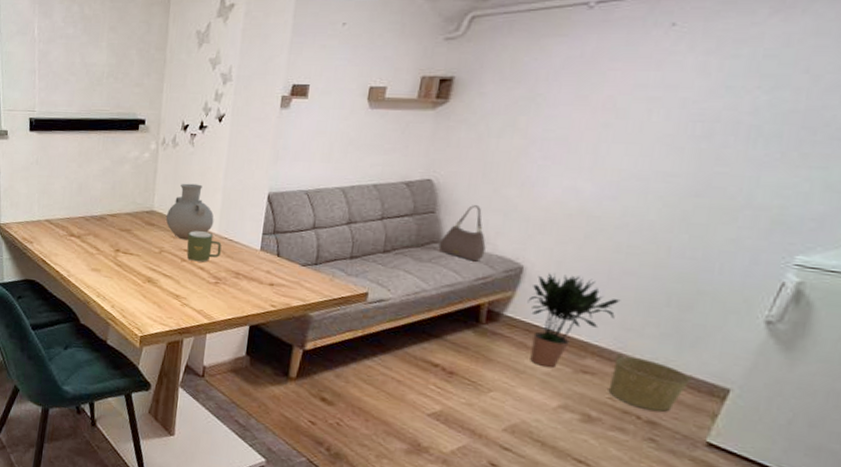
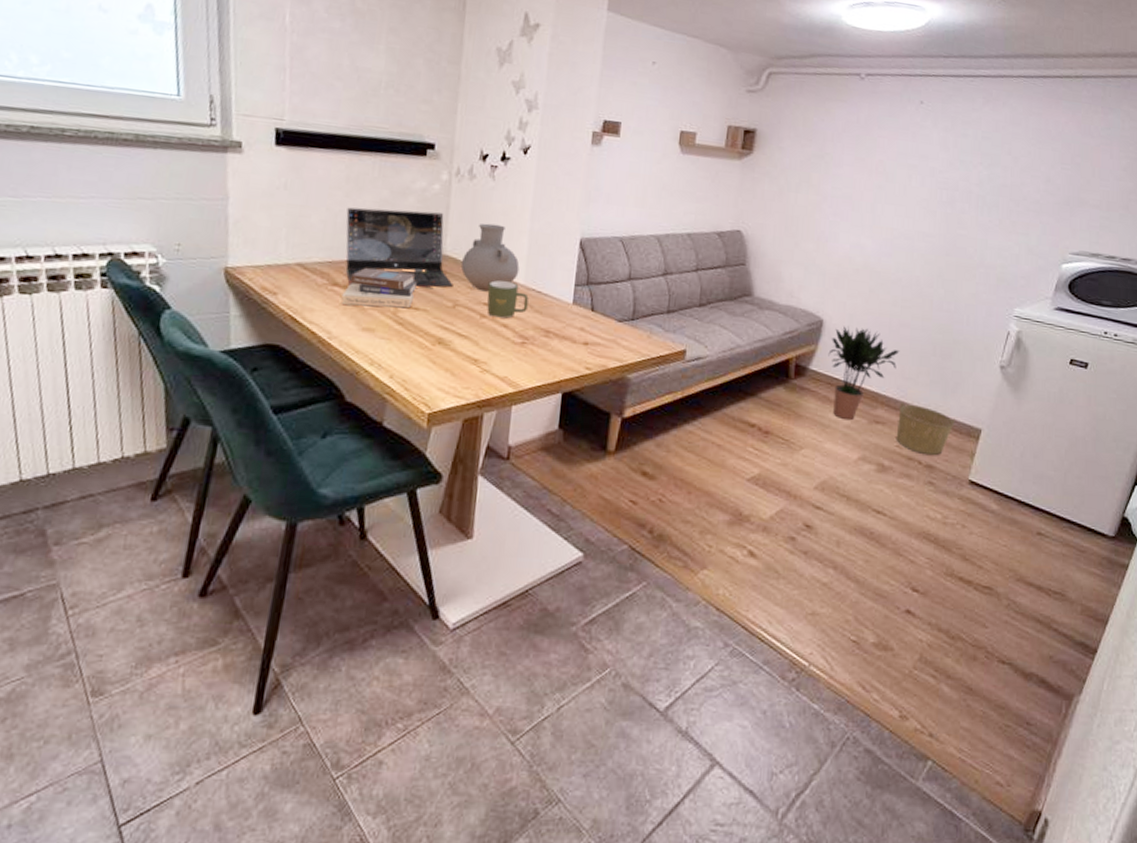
books: none [76,222,132,254] -> present [341,268,417,309]
laptop computer: none [79,175,160,238] -> present [345,207,453,288]
handbag: present [438,205,486,262] -> none [750,258,791,315]

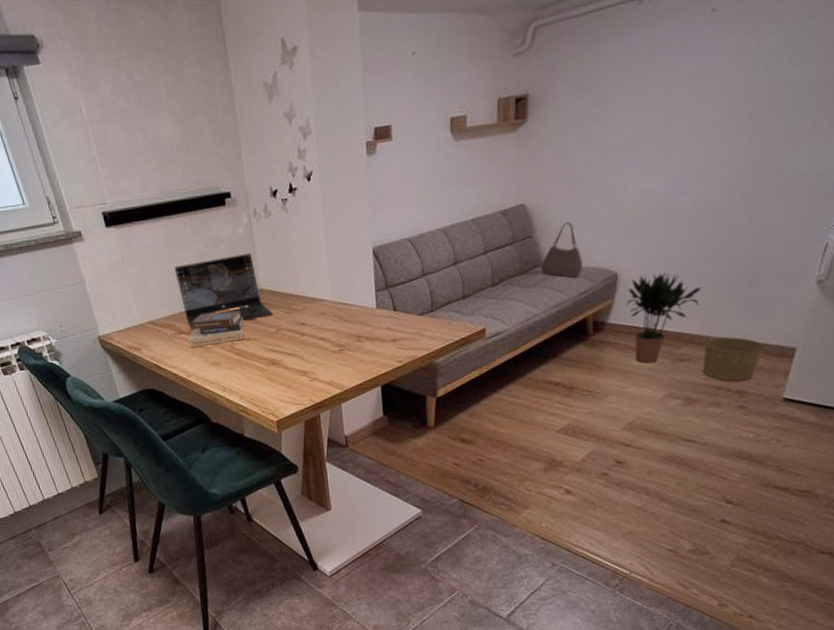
vase: present [460,223,520,292] -> none [275,251,325,314]
mug: present [487,280,529,319] -> none [301,300,338,334]
handbag: none [750,258,791,315] -> present [541,222,583,278]

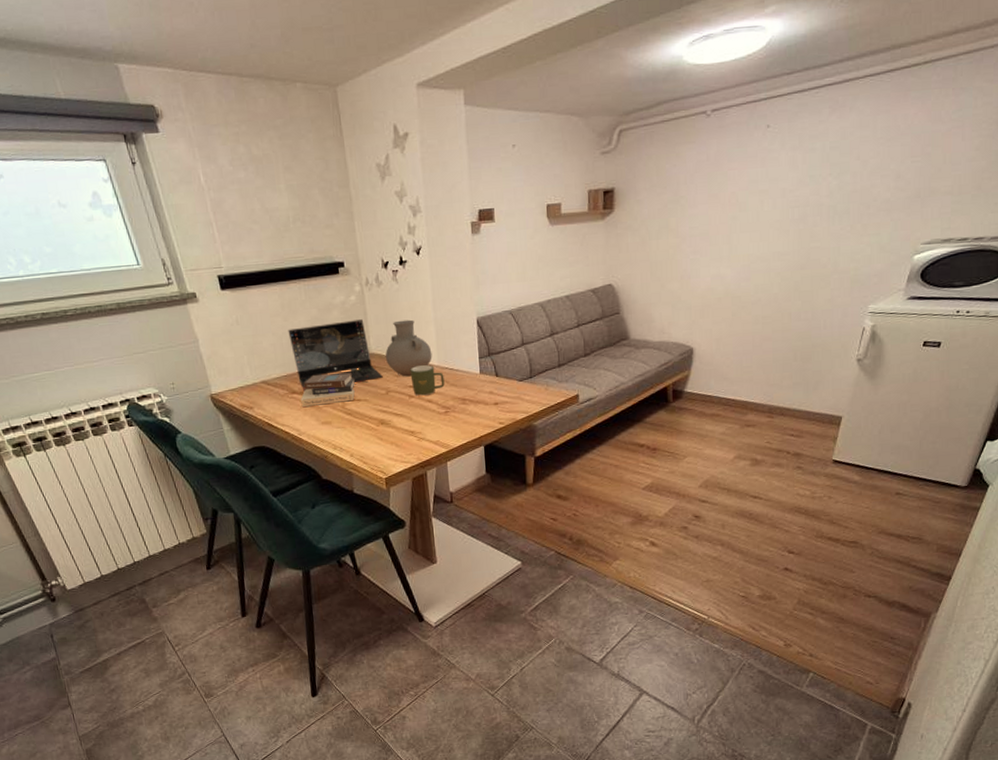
vase: none [275,251,325,314] -> present [385,319,432,377]
mug: none [301,300,338,334] -> present [410,365,445,396]
handbag: present [541,222,583,278] -> none [627,301,663,351]
potted plant: present [626,272,702,364] -> none [700,348,764,428]
basket: present [702,336,766,383] -> none [765,405,818,446]

